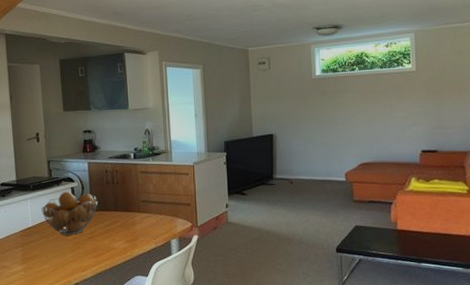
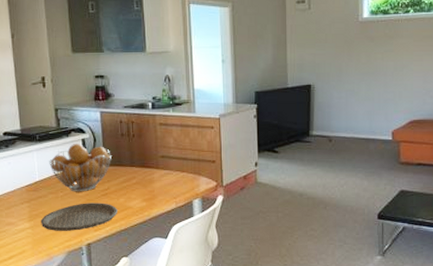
plate: none [32,245,103,273] -> present [40,203,117,231]

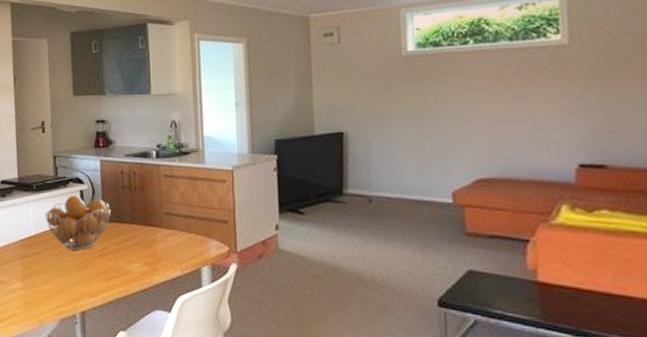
plate: present [40,203,117,231] -> none [33,263,115,296]

